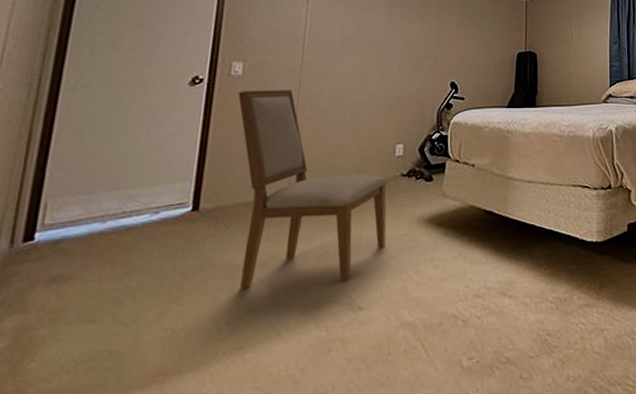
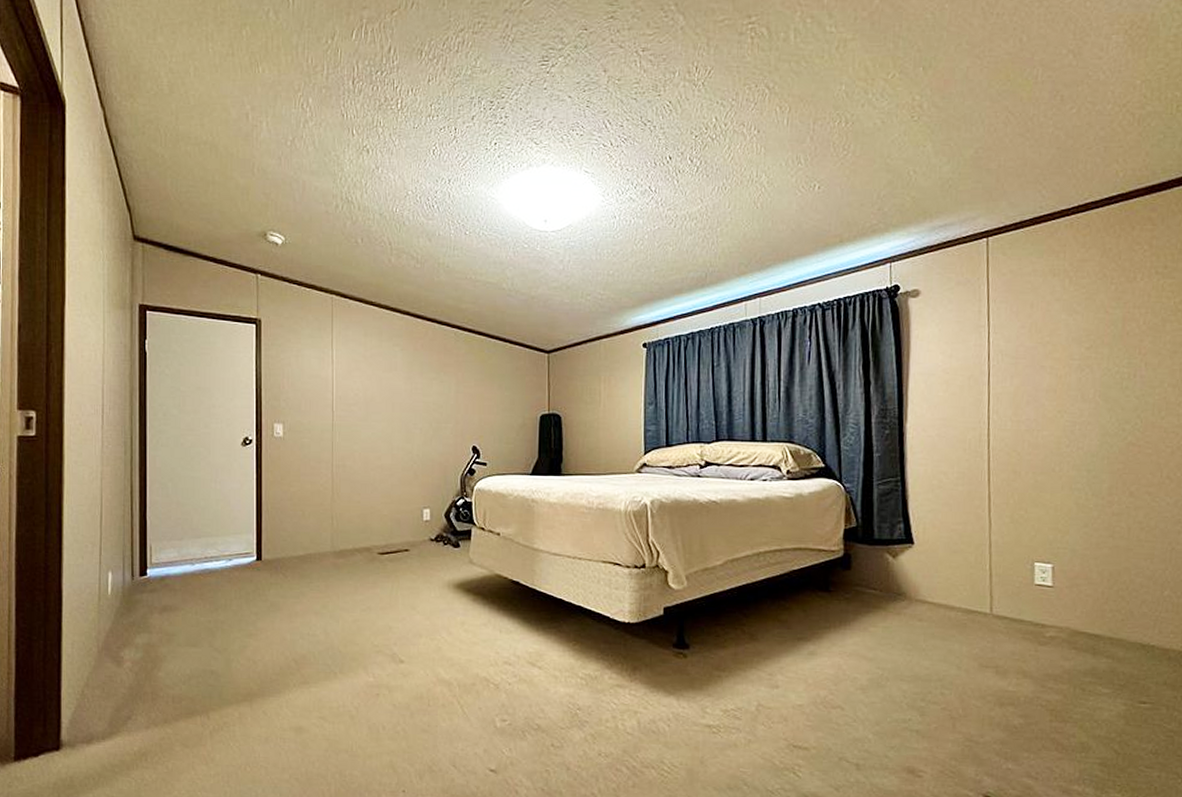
chair: present [238,90,387,288] -> none [282,451,420,636]

